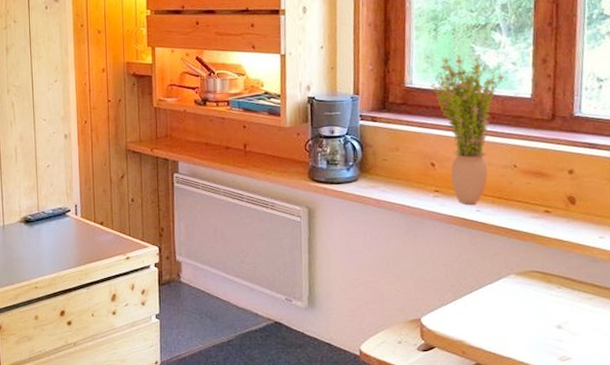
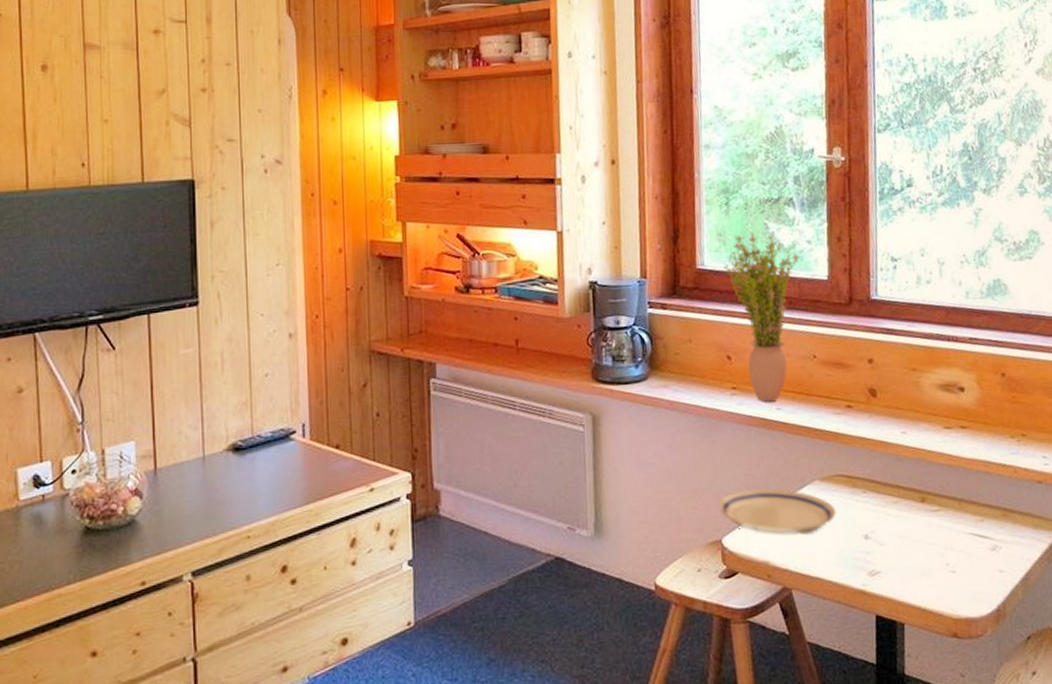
plate: none [419,278,530,321] -> present [718,488,837,537]

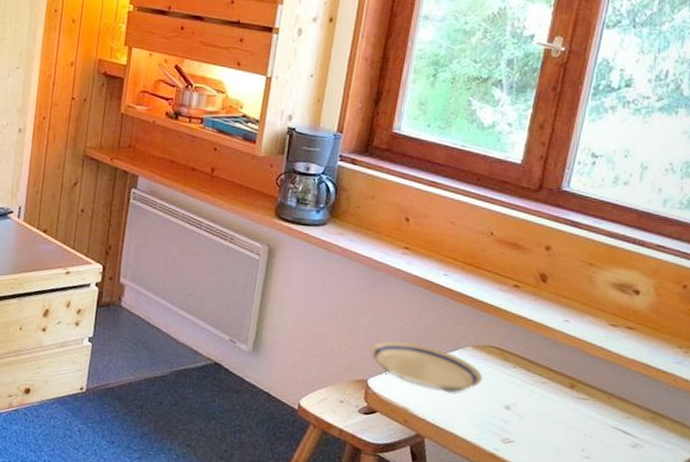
potted plant: present [723,232,800,402] -> none [419,106,498,268]

